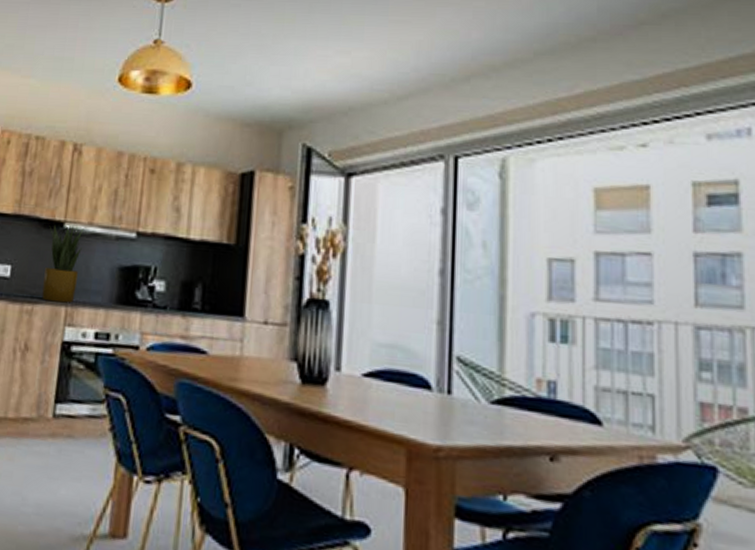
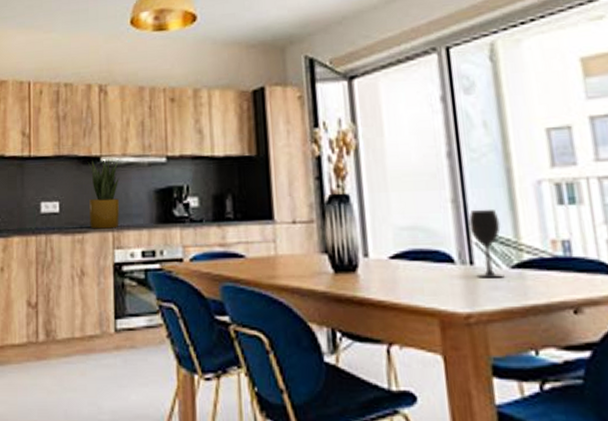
wine glass: none [452,334,485,413] -> present [468,209,505,278]

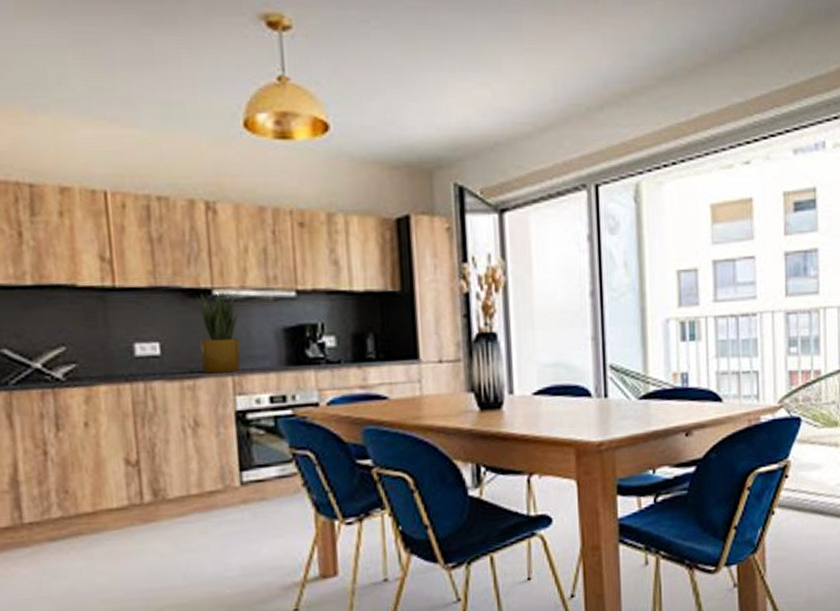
wine glass: present [468,209,505,278] -> none [606,345,633,410]

